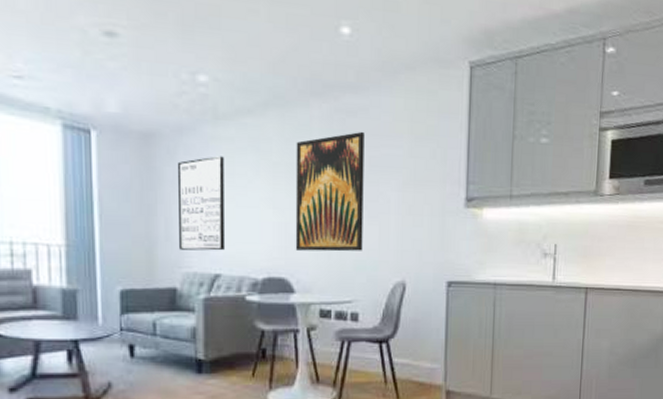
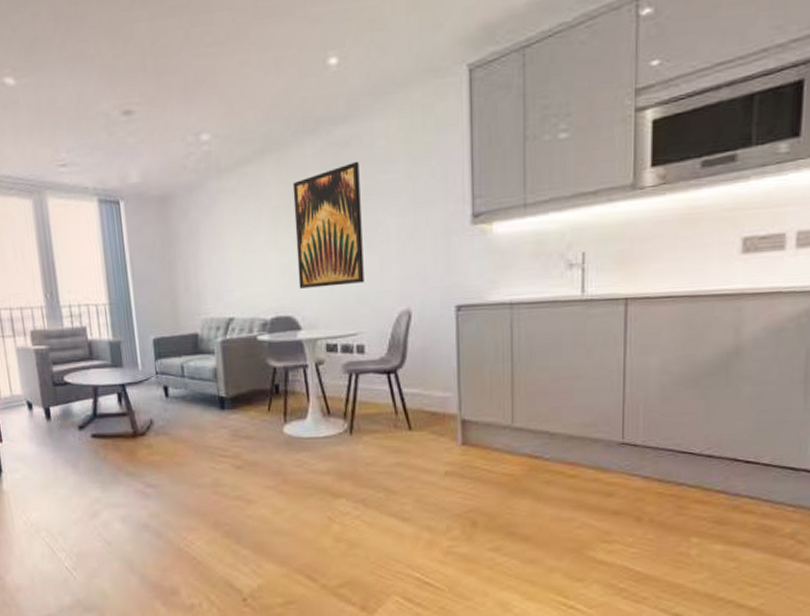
wall art: present [178,156,224,251] -> none [191,207,235,299]

